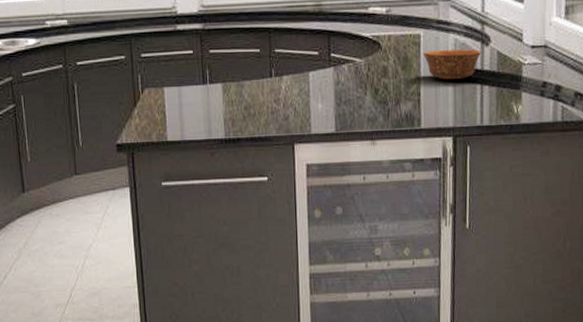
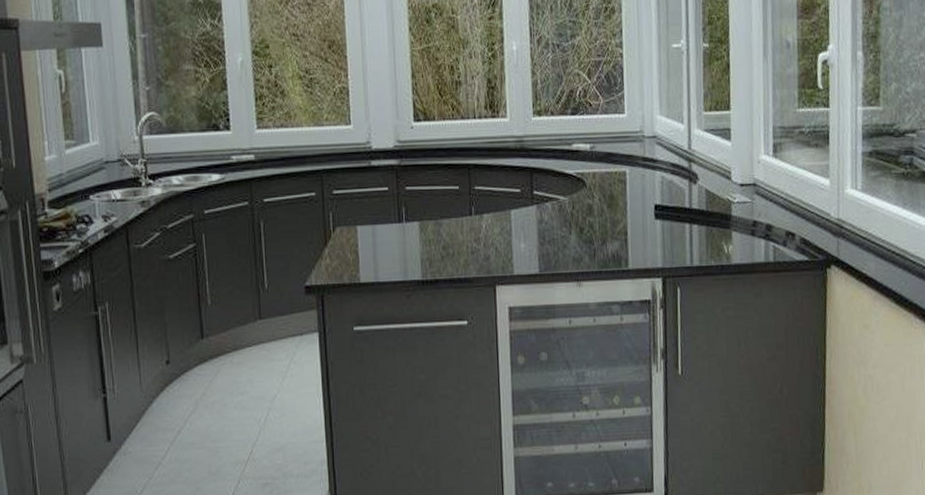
bowl: present [423,49,482,80] -> none [629,187,690,219]

